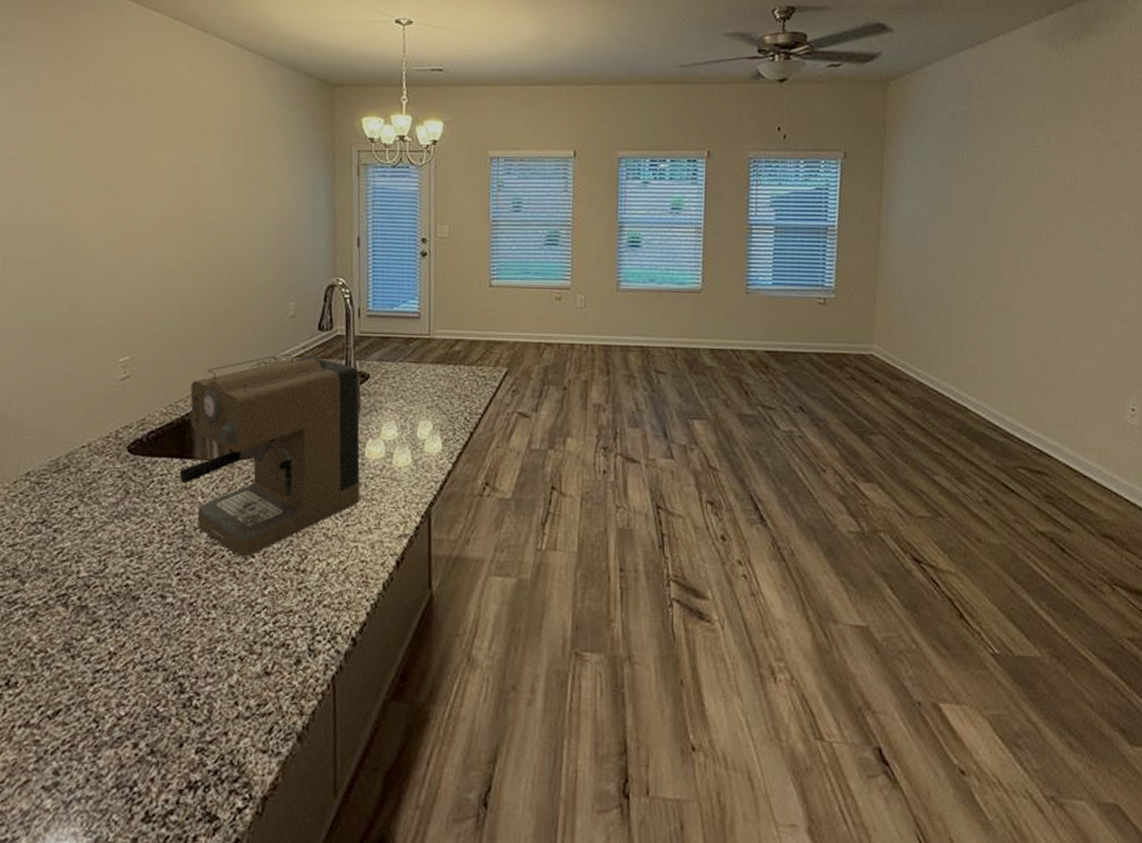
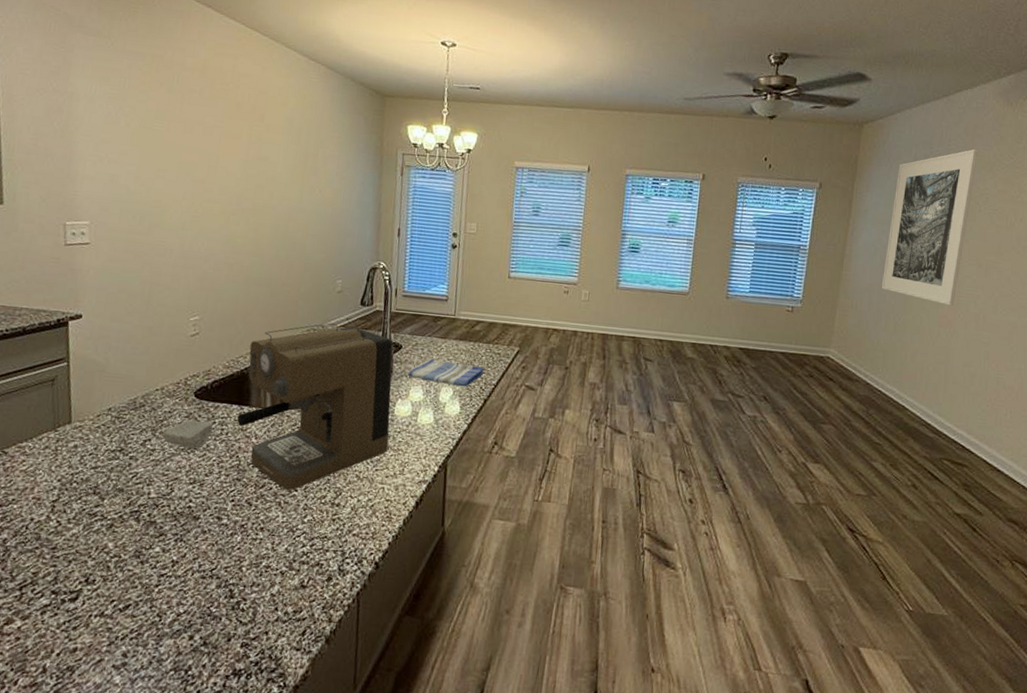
soap bar: none [92,480,152,515] -> present [163,419,213,449]
dish towel: none [377,387,468,419] -> present [407,358,485,387]
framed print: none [926,101,1024,285] -> present [881,148,978,306]

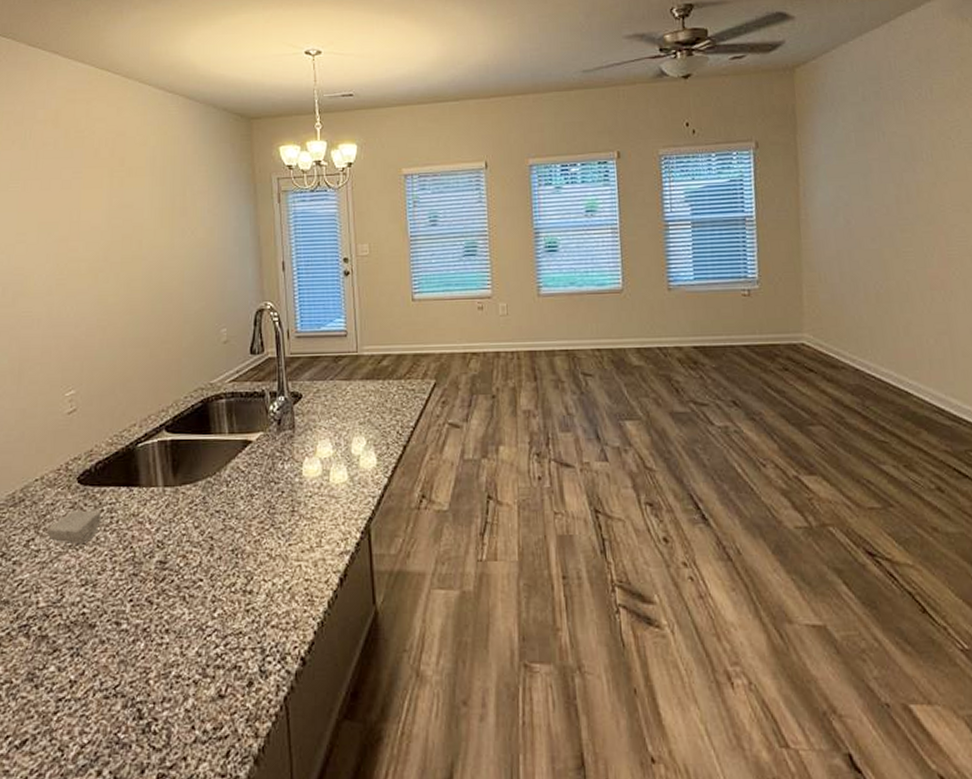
coffee maker: present [237,322,393,490] -> none [127,378,300,580]
dish towel: present [407,358,485,387] -> none [311,405,399,434]
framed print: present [881,148,978,306] -> none [845,76,945,263]

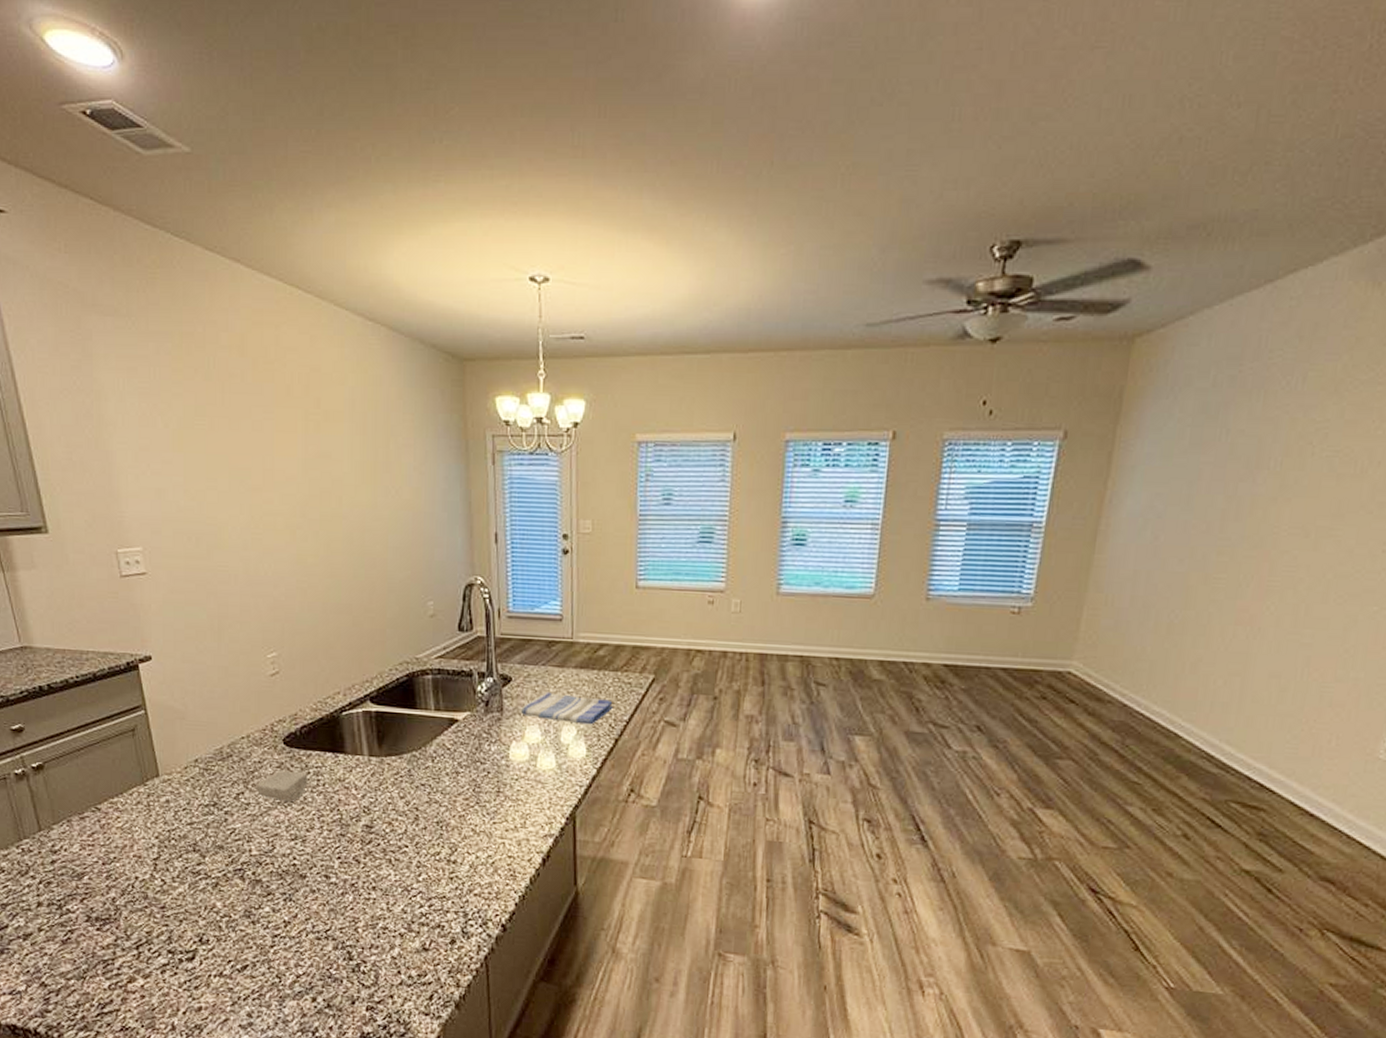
dish towel: none [311,405,399,434] -> present [520,691,613,725]

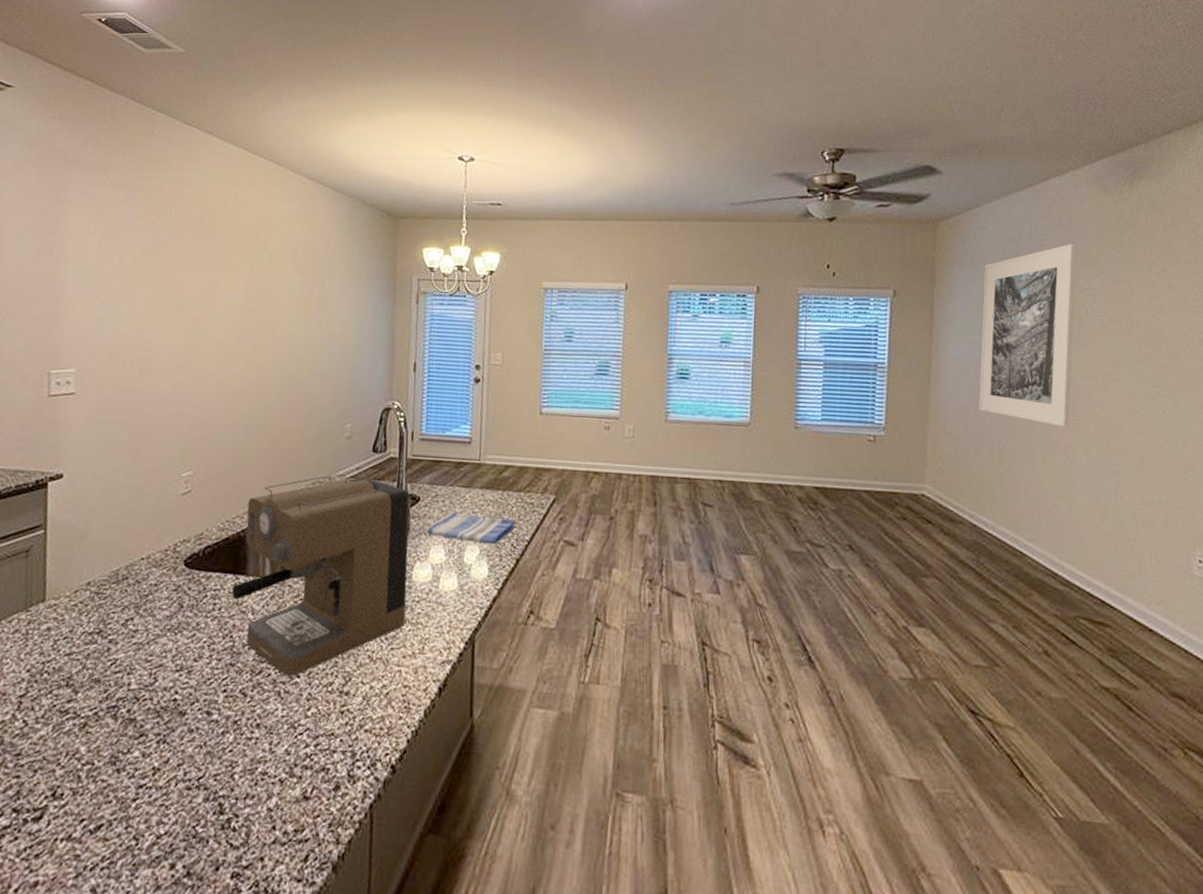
soap bar: present [256,770,308,803] -> none [147,593,205,629]
coffee maker: none [333,653,506,846] -> present [231,473,410,676]
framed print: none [1151,360,1317,595] -> present [978,243,1077,428]

